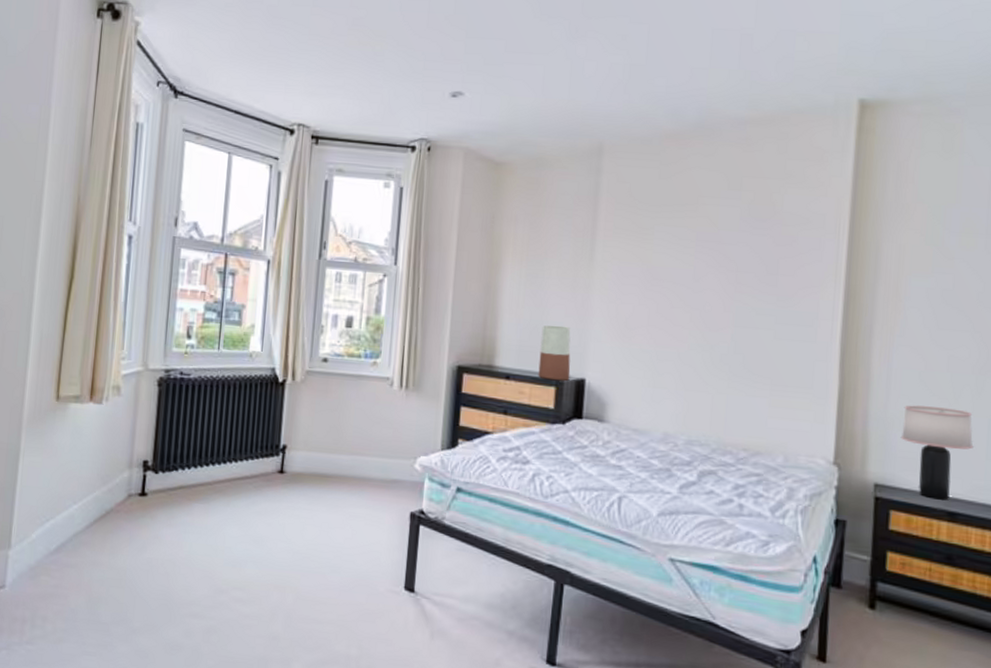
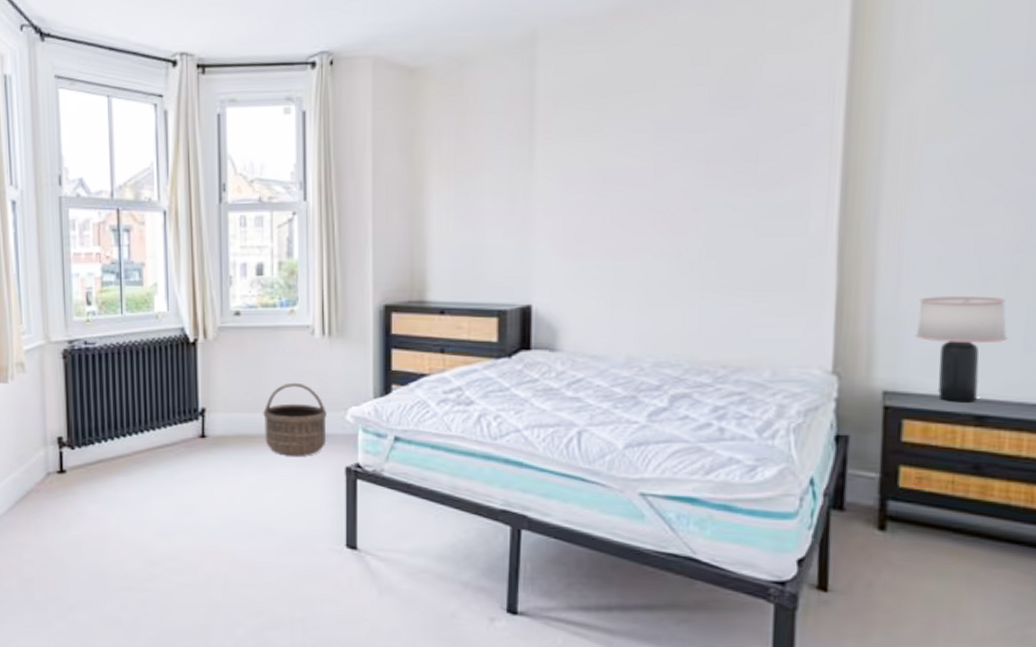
basket: none [339,428,398,499] -> present [263,382,327,456]
vase: present [538,325,571,382] -> none [477,248,514,312]

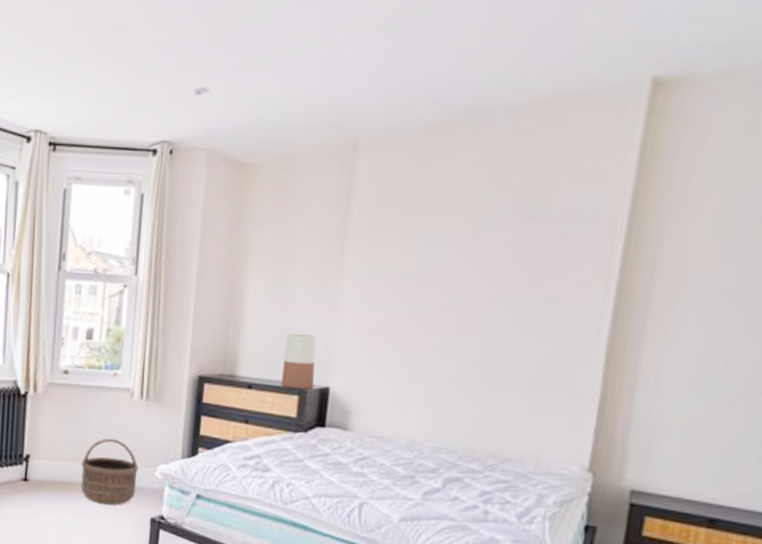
vase: none [477,248,514,312] -> present [281,333,317,390]
table lamp: present [915,296,1008,403] -> none [664,410,746,507]

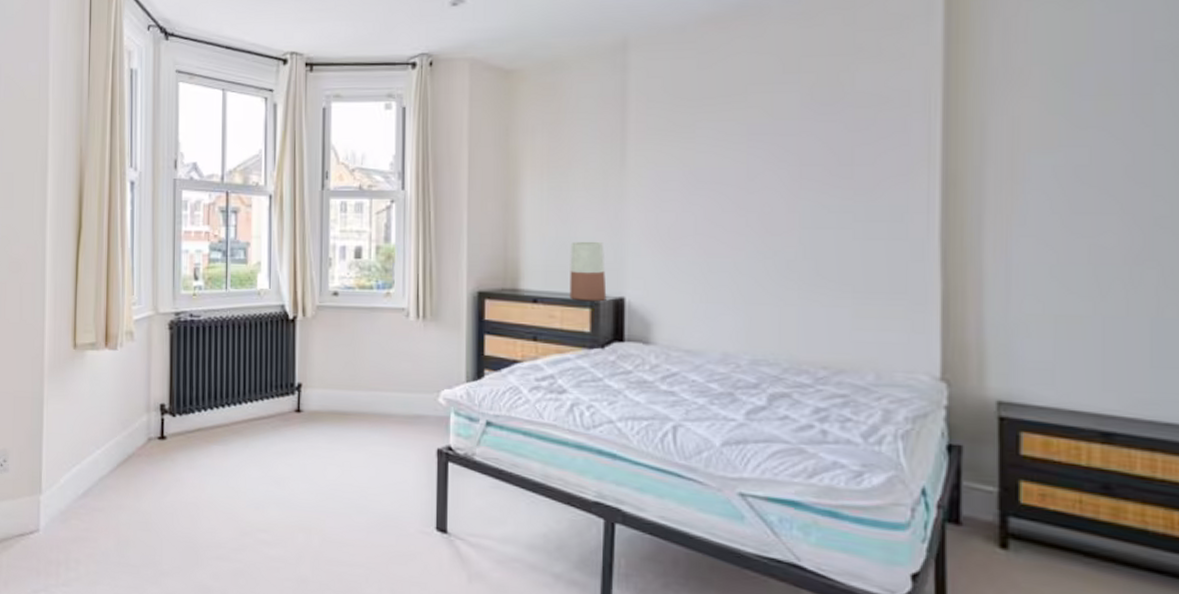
basket: present [81,438,138,505] -> none [357,362,420,436]

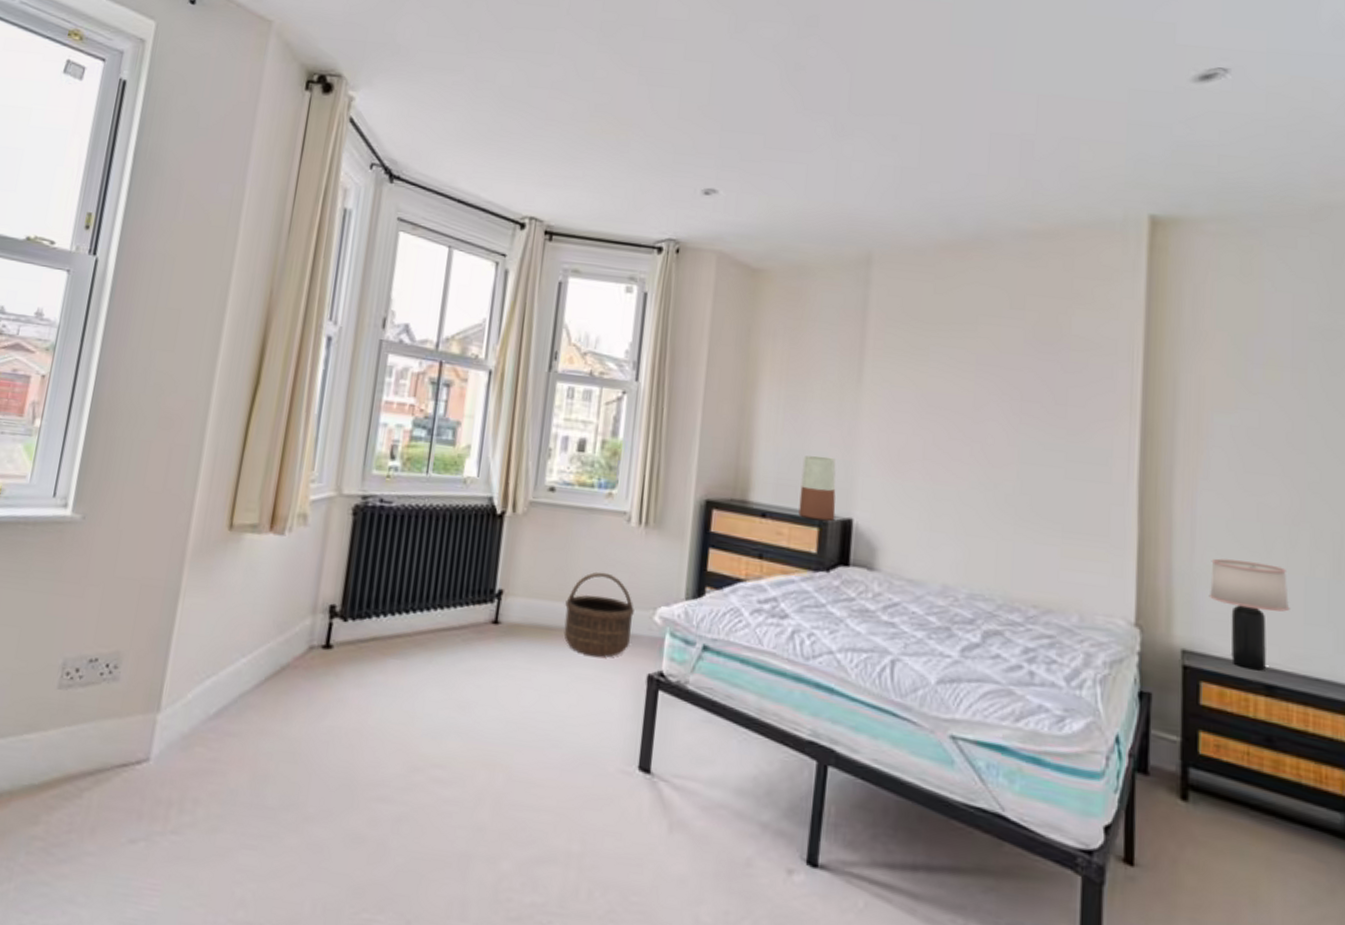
basket: none [357,362,420,436] -> present [563,572,634,657]
table lamp: none [1029,306,1132,418] -> present [1208,558,1290,671]

